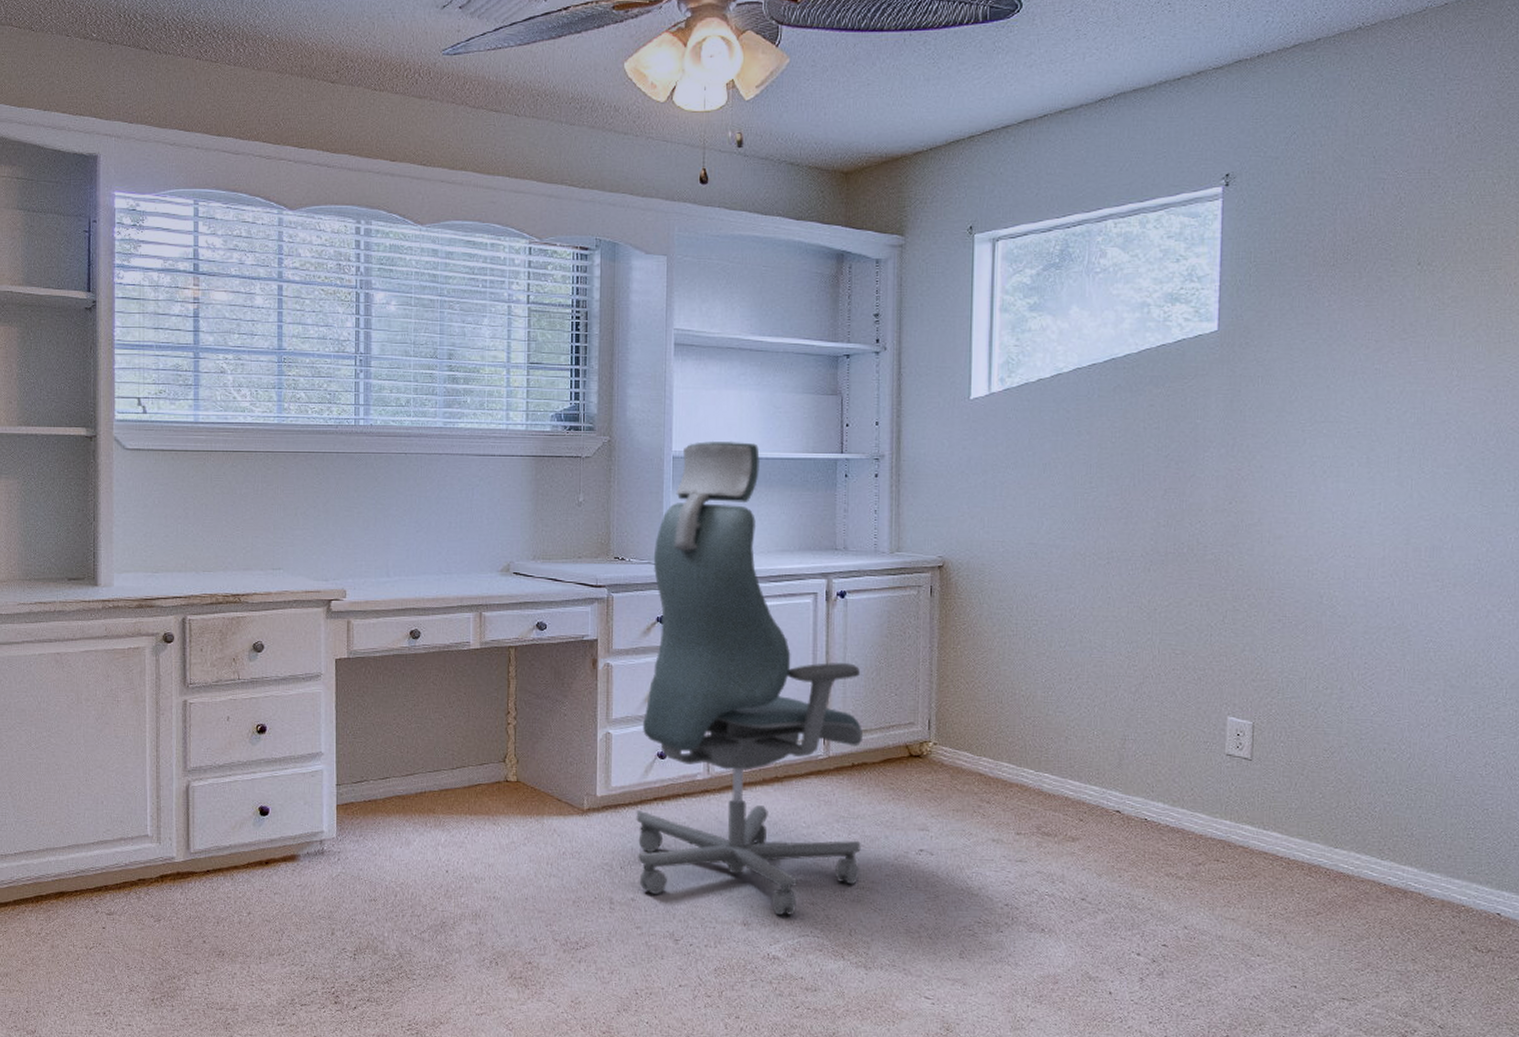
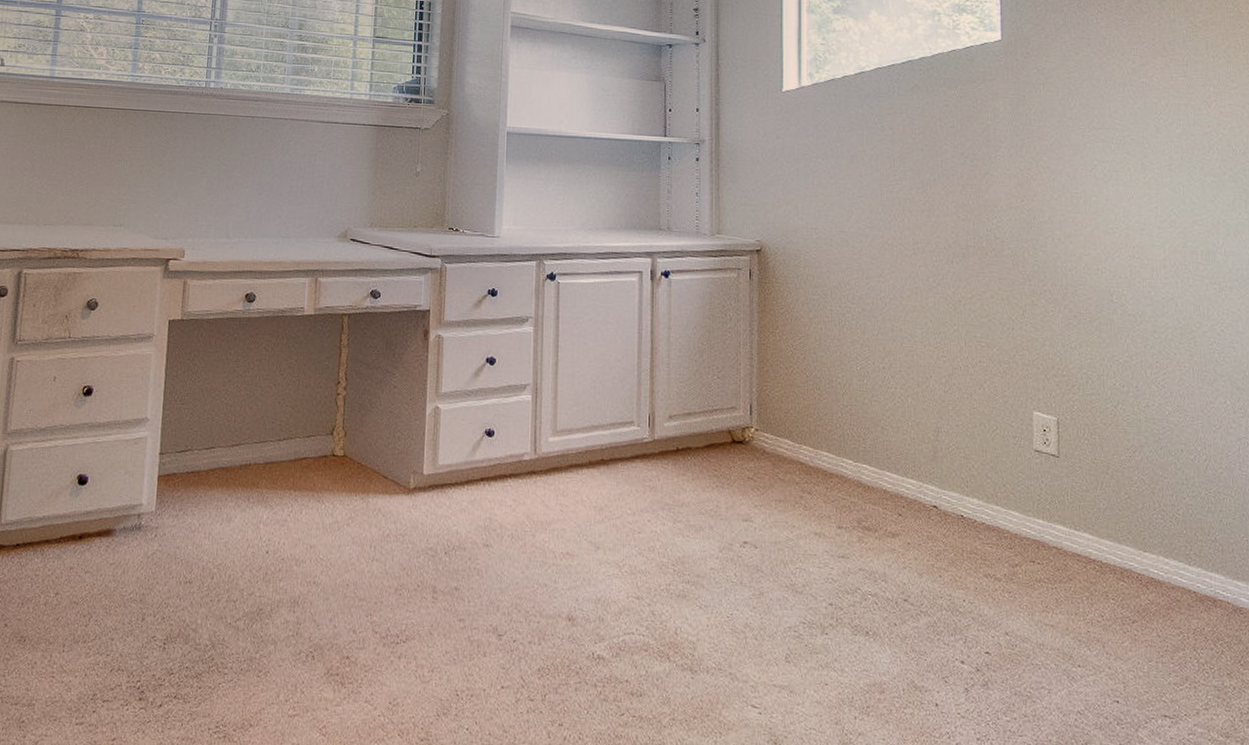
office chair: present [636,440,862,915] -> none [462,118,686,610]

